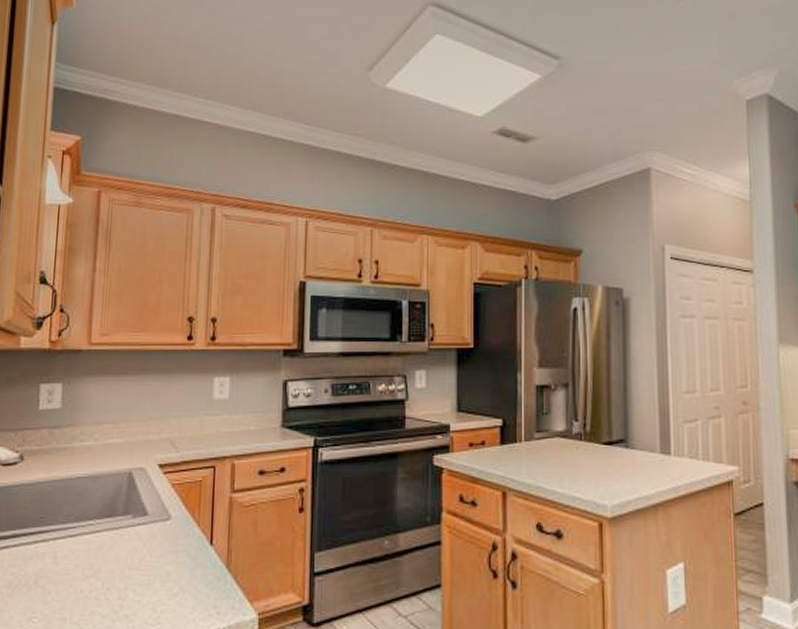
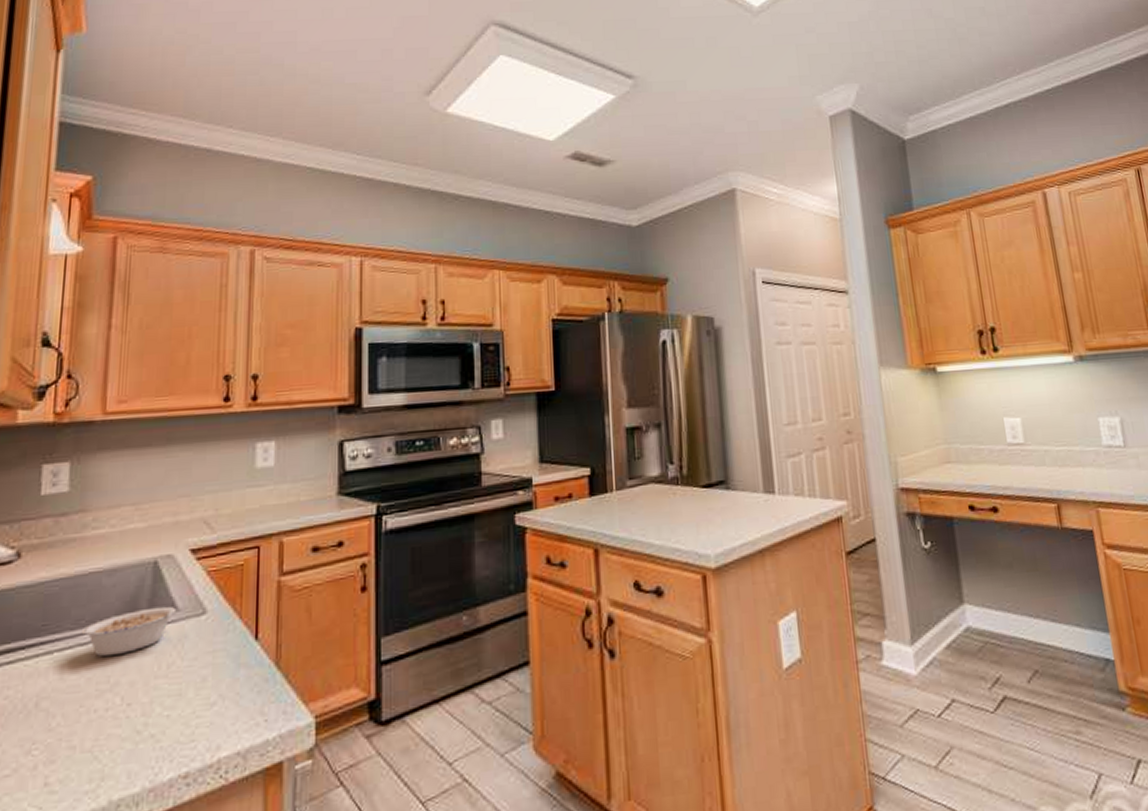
legume: none [70,510,151,548] -> present [81,606,182,657]

